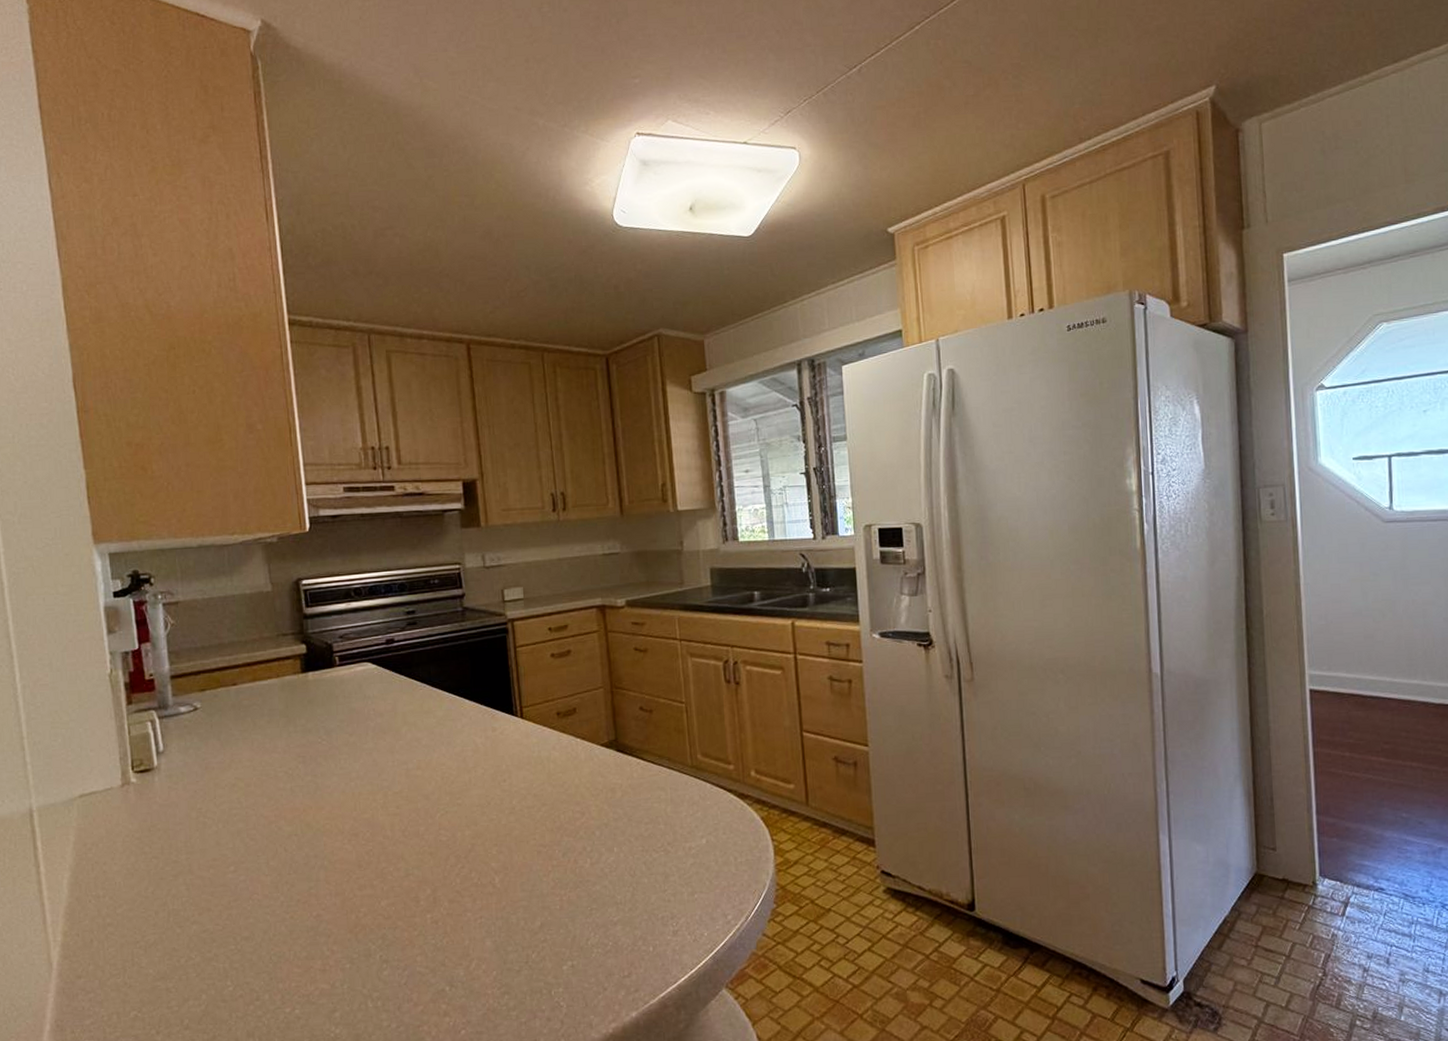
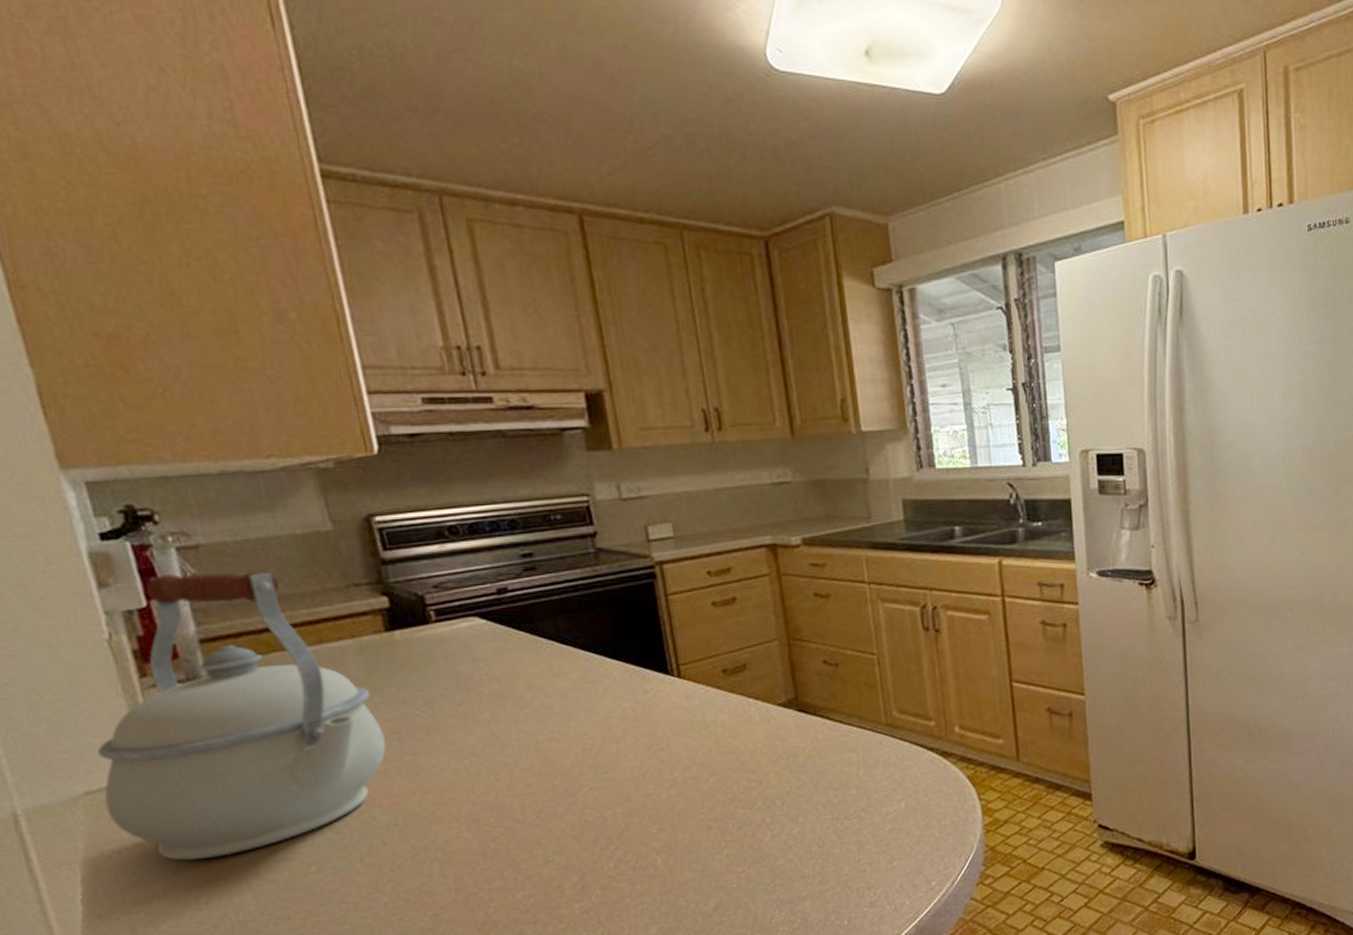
kettle: none [91,622,294,855] -> present [97,571,386,861]

